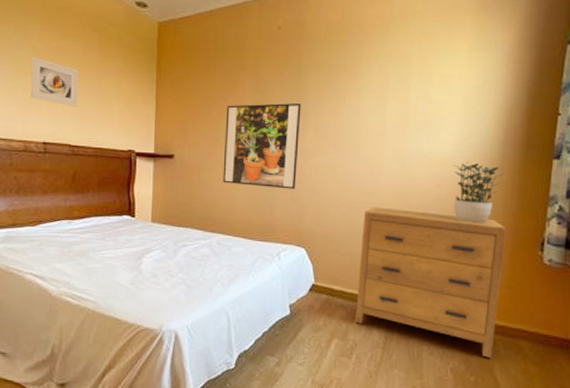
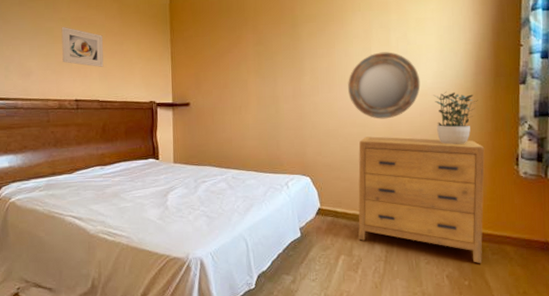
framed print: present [223,102,301,189] -> none [232,50,298,126]
home mirror: none [356,111,440,189] -> present [348,52,421,119]

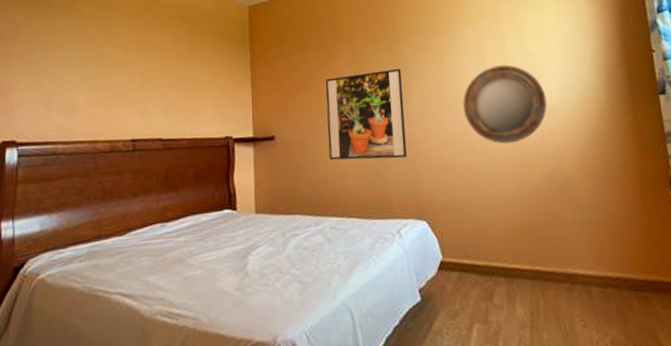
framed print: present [61,27,104,67] -> none [118,53,169,99]
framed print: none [232,50,298,126] -> present [325,68,408,161]
dresser: present [358,136,485,263] -> none [483,163,651,321]
potted plant: present [433,91,478,145] -> none [563,106,616,171]

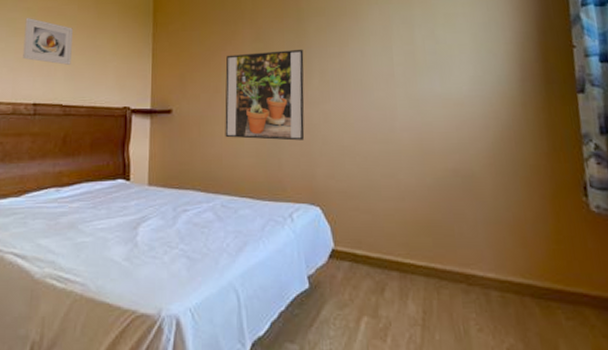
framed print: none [118,53,169,99] -> present [23,18,73,65]
home mirror: present [462,64,547,144] -> none [365,52,455,134]

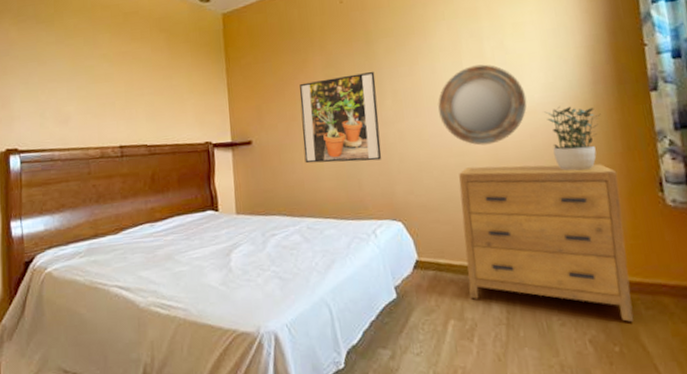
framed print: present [23,18,73,65] -> none [102,64,151,107]
home mirror: none [365,52,455,134] -> present [438,64,527,146]
dresser: none [381,155,554,332] -> present [459,164,634,322]
potted plant: none [471,100,528,169] -> present [544,105,601,171]

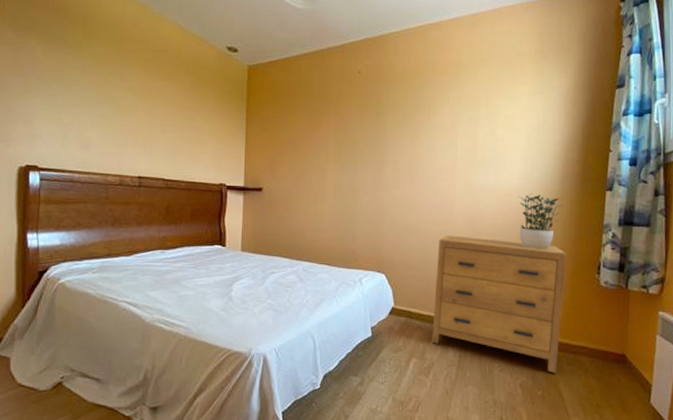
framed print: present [299,71,382,164] -> none [308,140,380,220]
home mirror: present [438,64,527,146] -> none [431,148,506,218]

